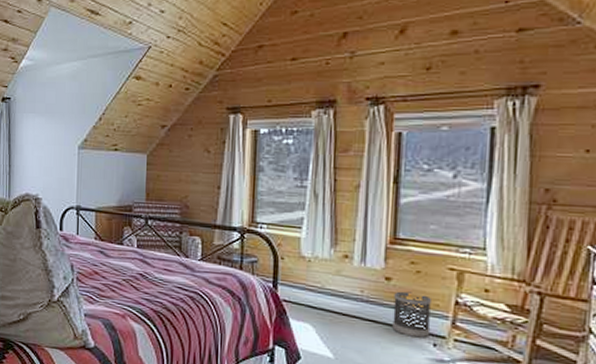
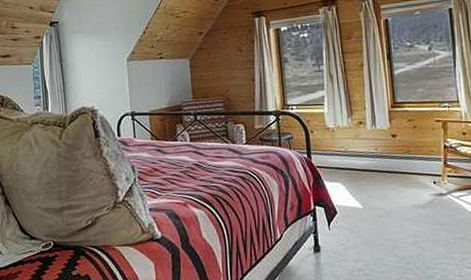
wastebasket: present [392,291,431,339] -> none [400,143,430,180]

